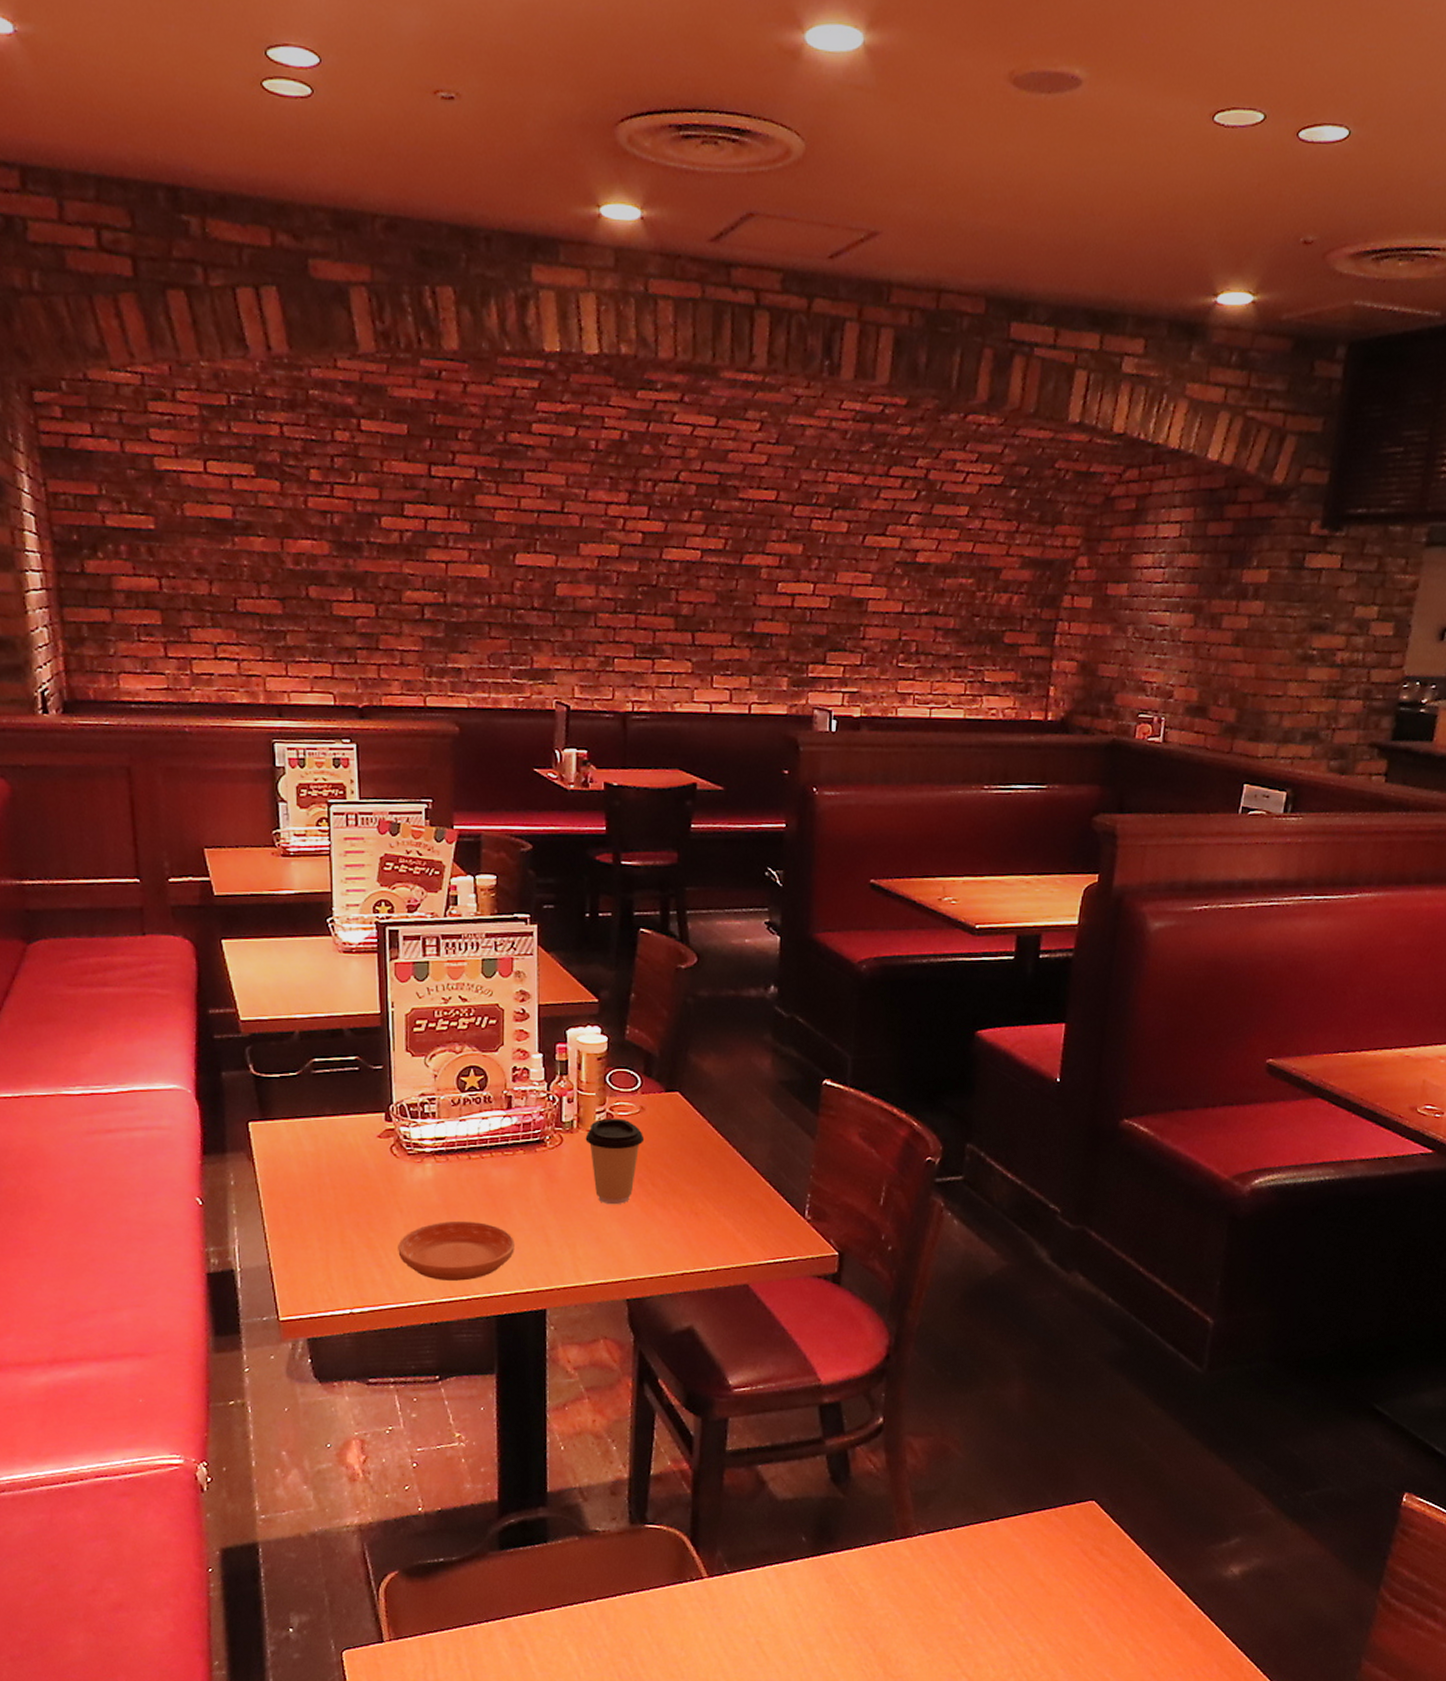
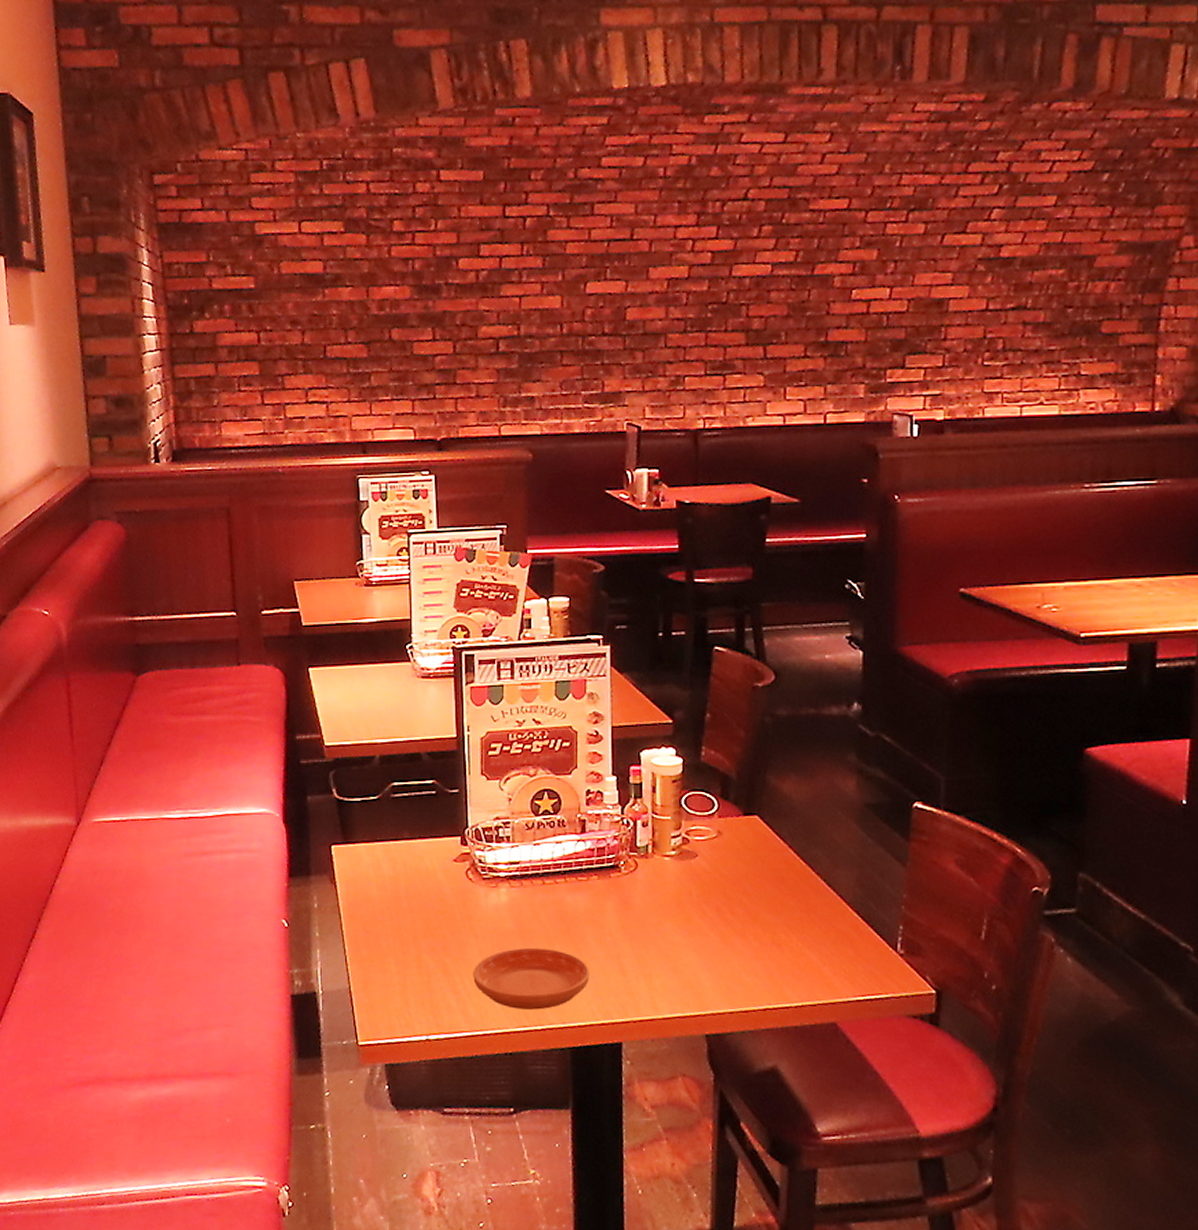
coffee cup: present [585,1118,645,1205] -> none [660,843,722,934]

